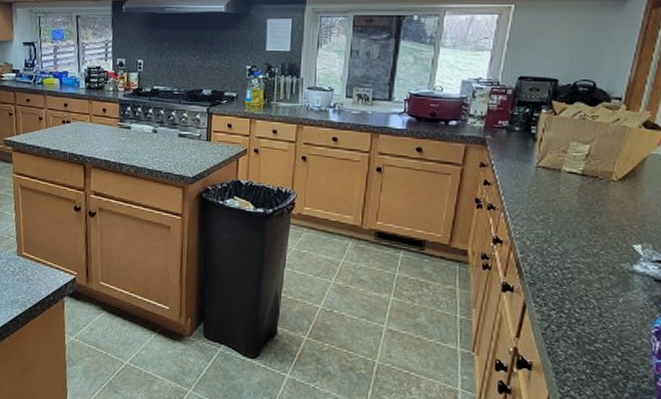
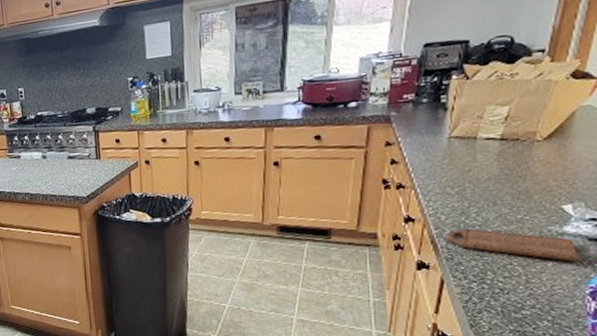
cutting board: none [530,255,647,301] -> present [447,228,580,262]

